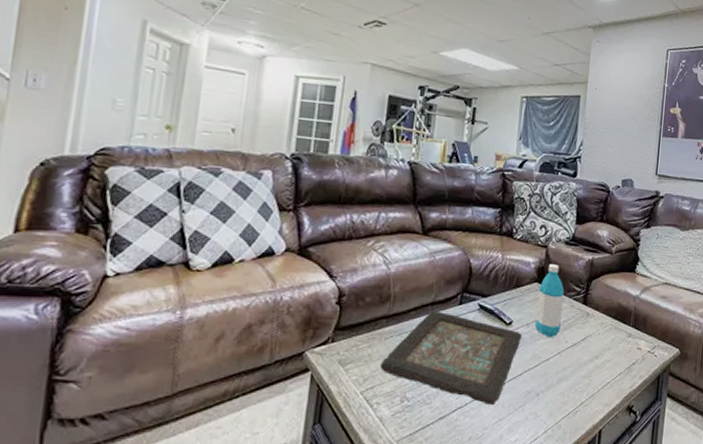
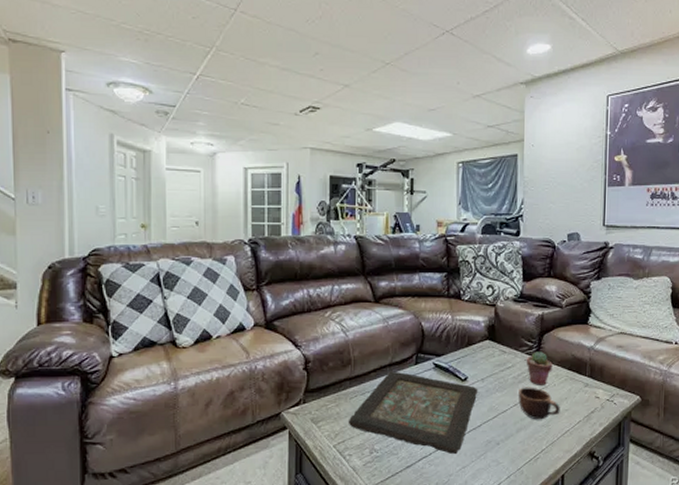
water bottle: present [535,264,564,338] -> none [490,322,516,391]
mug: none [562,334,603,371] -> present [518,387,560,420]
potted succulent: none [572,298,599,333] -> present [526,351,553,385]

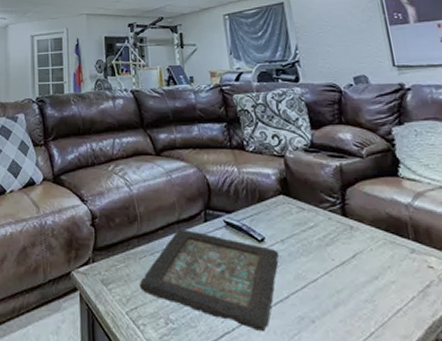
mug: present [518,387,560,420] -> none [327,251,385,294]
potted succulent: present [526,351,553,385] -> none [330,208,365,250]

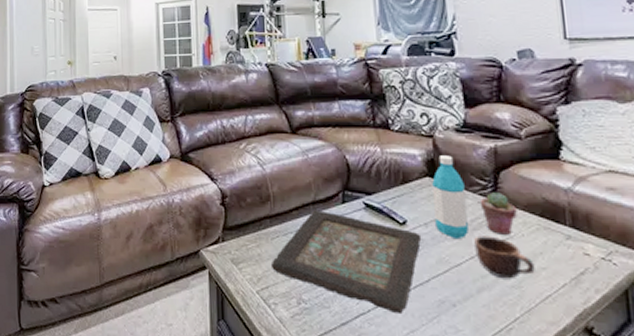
water bottle: none [286,174,322,256] -> present [432,155,469,240]
mug: none [327,251,385,294] -> present [474,236,535,279]
potted succulent: none [330,208,365,250] -> present [480,192,517,235]

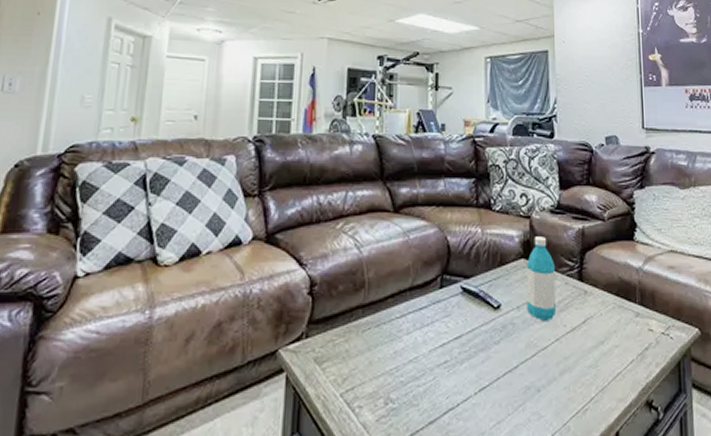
decorative tray: present [270,210,422,315] -> none [358,296,514,406]
mug: present [474,236,535,279] -> none [560,317,609,359]
potted succulent: present [480,192,517,235] -> none [567,273,598,315]

